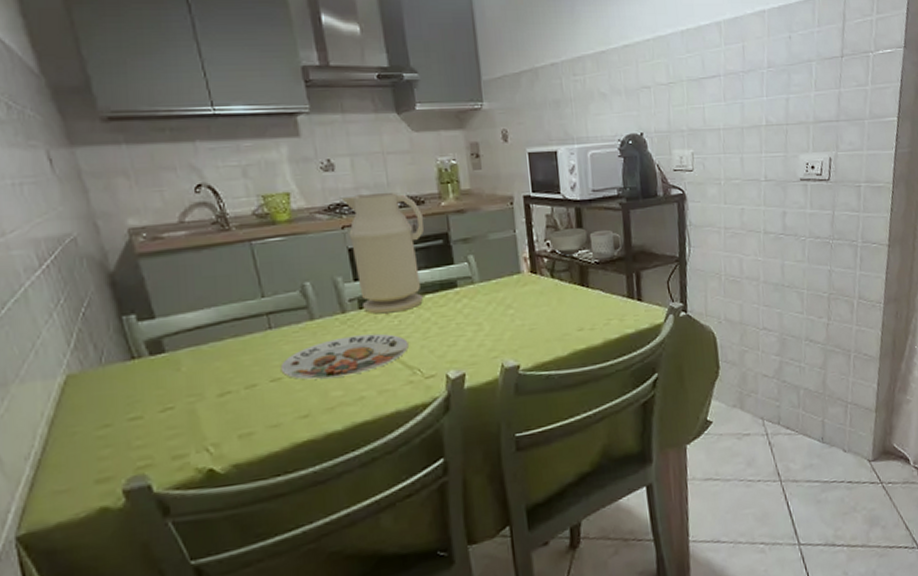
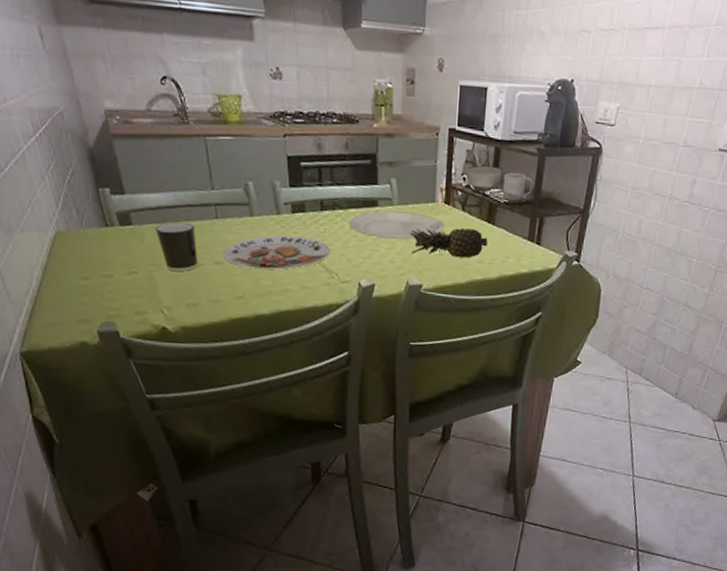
mug: none [195,339,251,400] -> present [156,222,198,272]
water jug: present [341,192,424,314] -> none [285,106,357,221]
plate: none [427,287,536,322] -> present [349,211,446,240]
fruit: none [496,294,585,333] -> present [409,228,488,259]

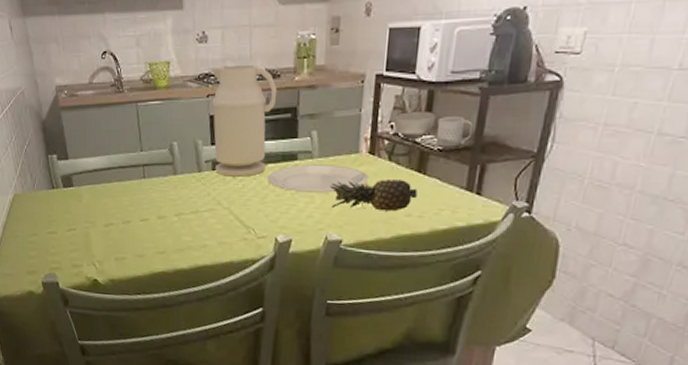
mug: present [156,222,198,272] -> none [92,182,127,229]
plate: present [223,235,330,270] -> none [148,192,248,226]
water jug: none [285,106,357,221] -> present [210,64,278,177]

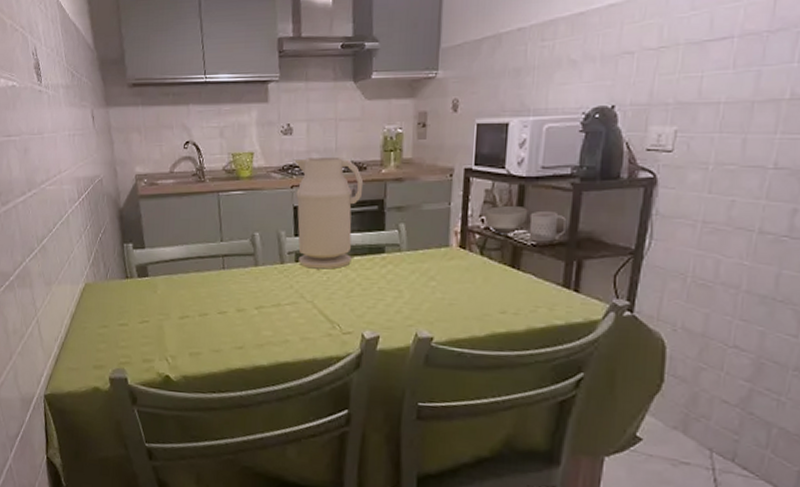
plate: present [267,164,370,194] -> none [353,257,461,288]
fruit: present [330,179,418,212] -> none [419,274,512,308]

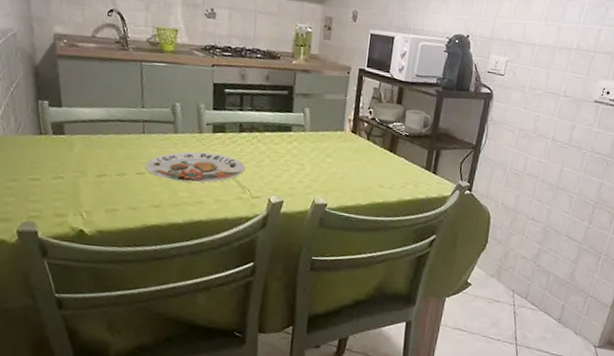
plate: none [227,284,333,320] -> present [145,151,245,183]
water jug: present [294,156,364,270] -> none [216,41,277,142]

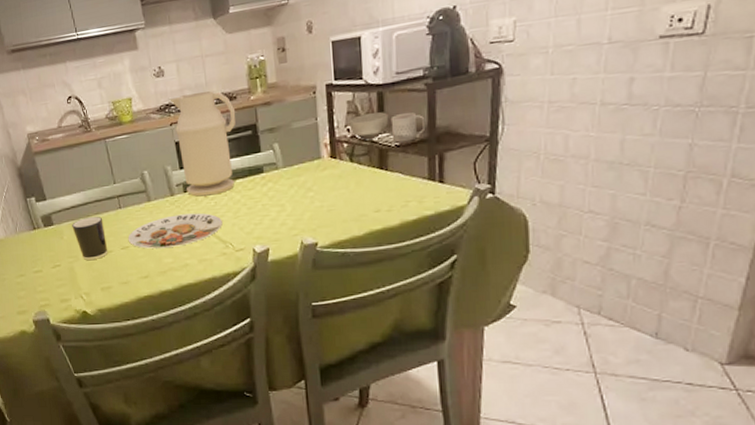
mug: none [85,134,123,180] -> present [72,216,108,261]
water jug: none [216,41,277,142] -> present [169,91,236,197]

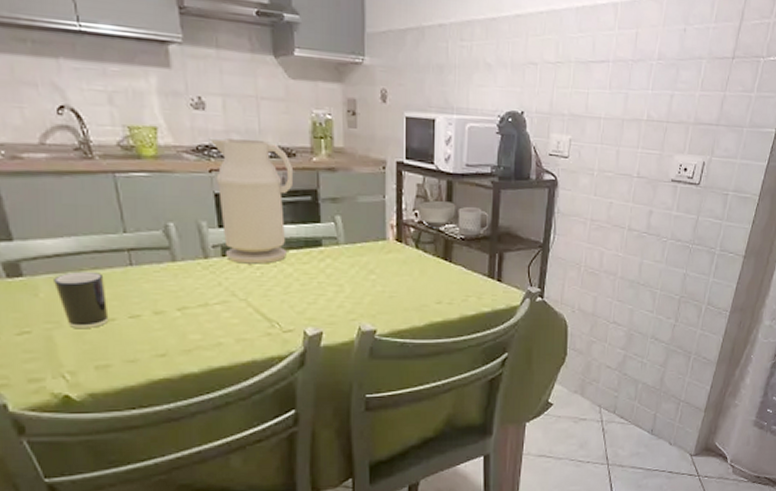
plate: present [128,213,223,249] -> none [140,282,269,321]

